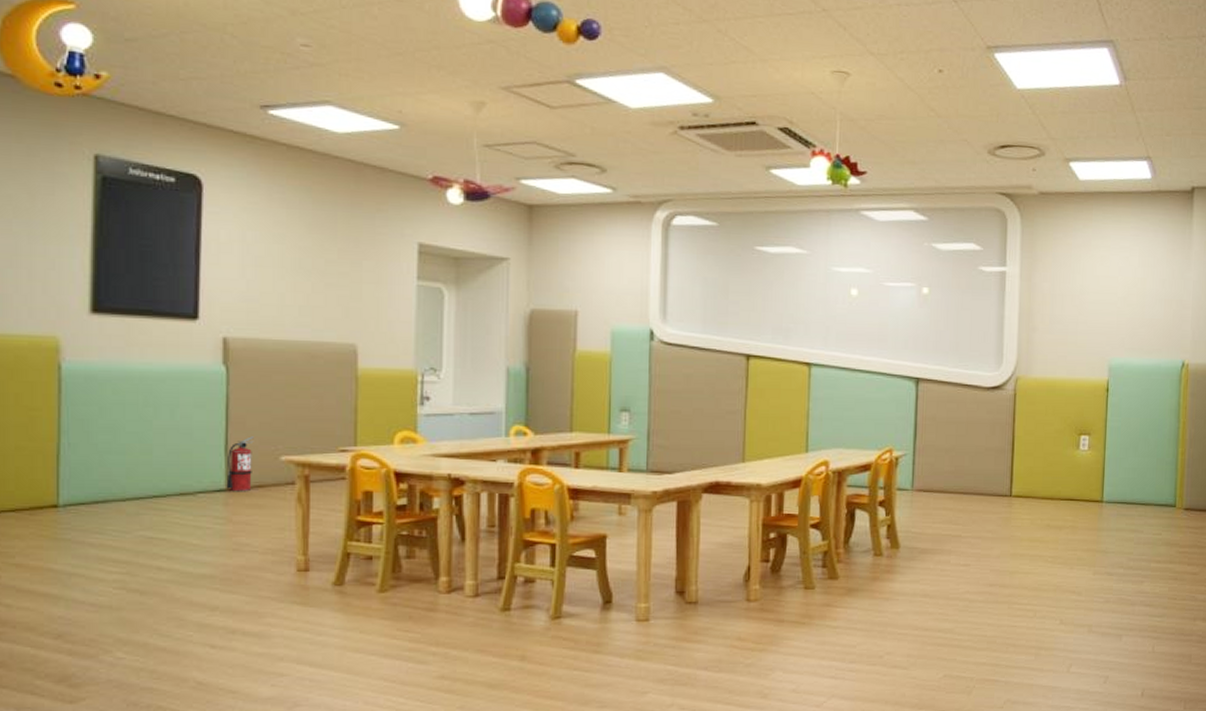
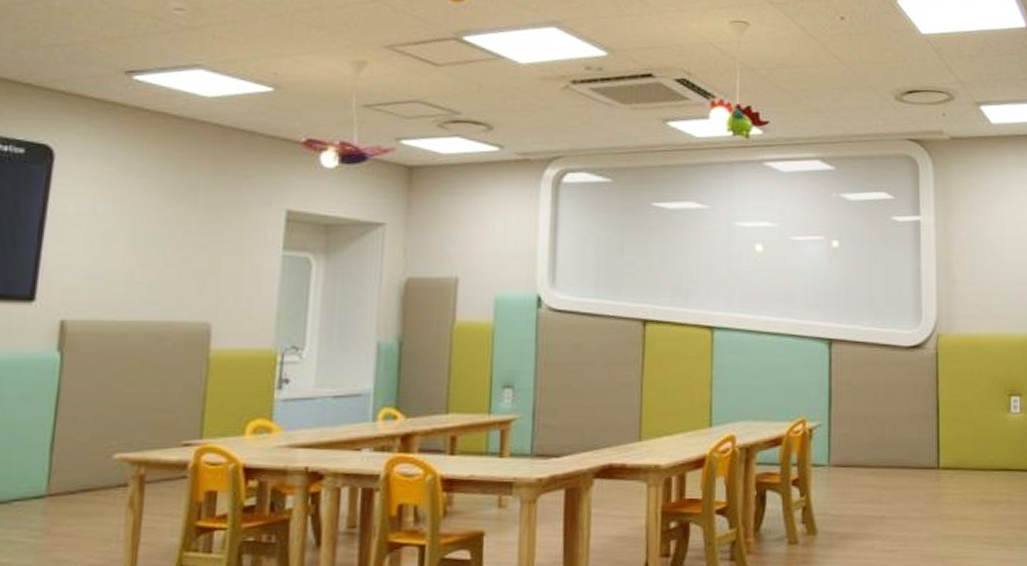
fire extinguisher: present [226,436,254,492] -> none [47,432,85,498]

